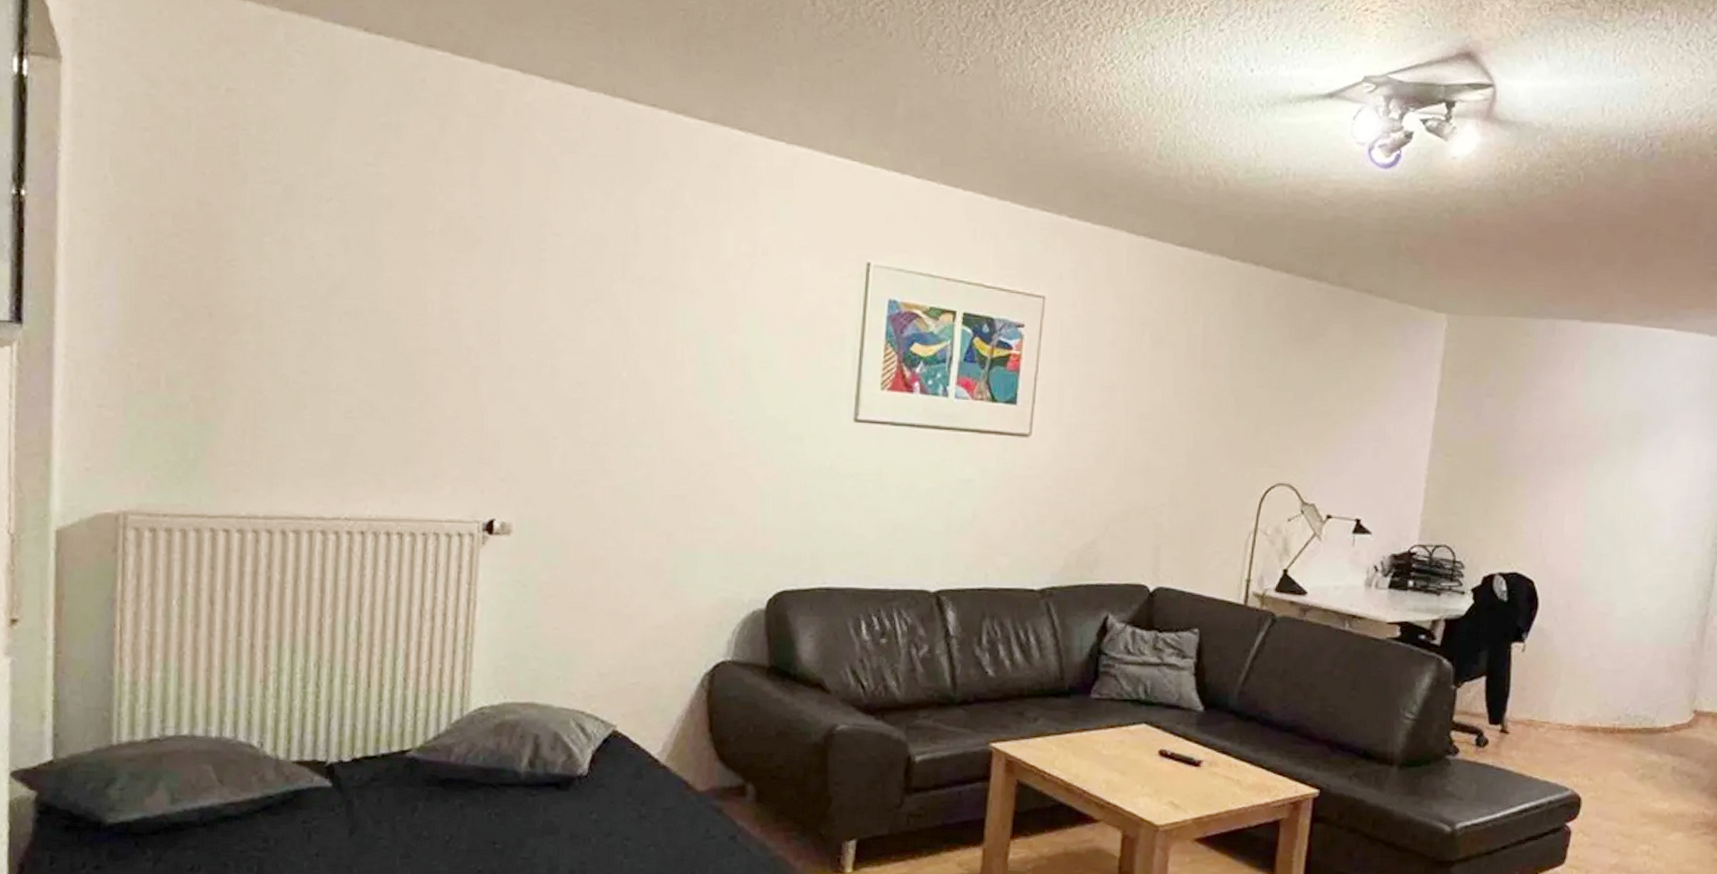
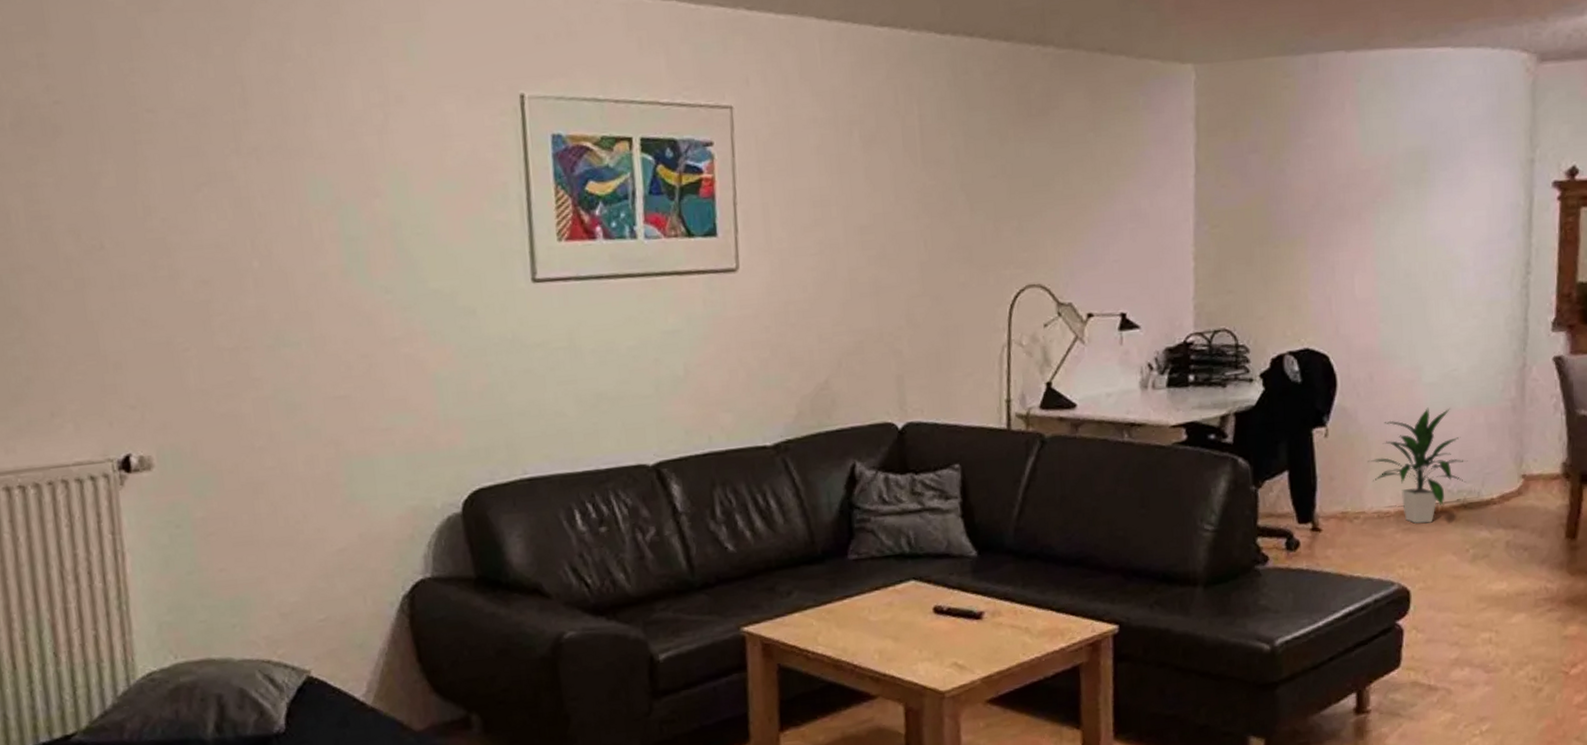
indoor plant: none [1557,639,1647,741] -> present [1367,407,1468,524]

